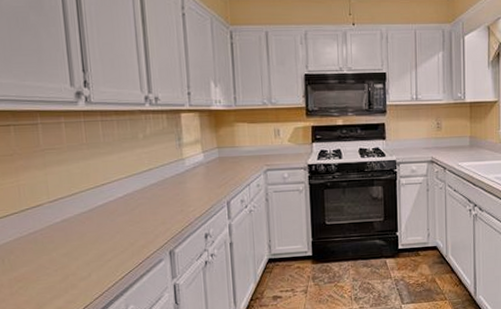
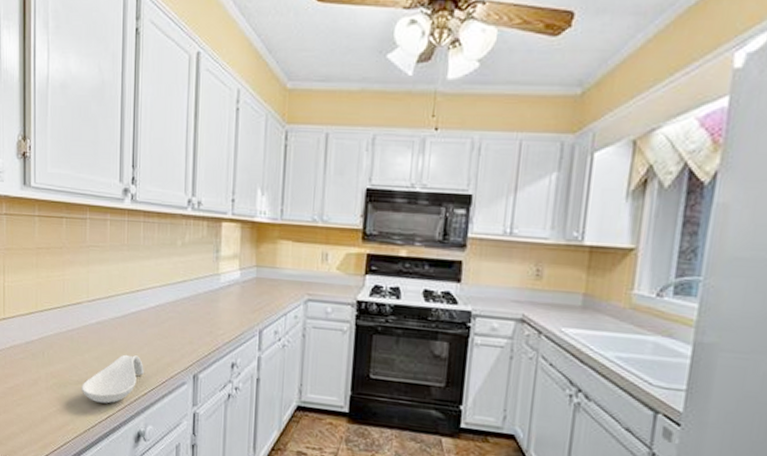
spoon rest: none [52,244,119,296] -> present [82,354,144,404]

